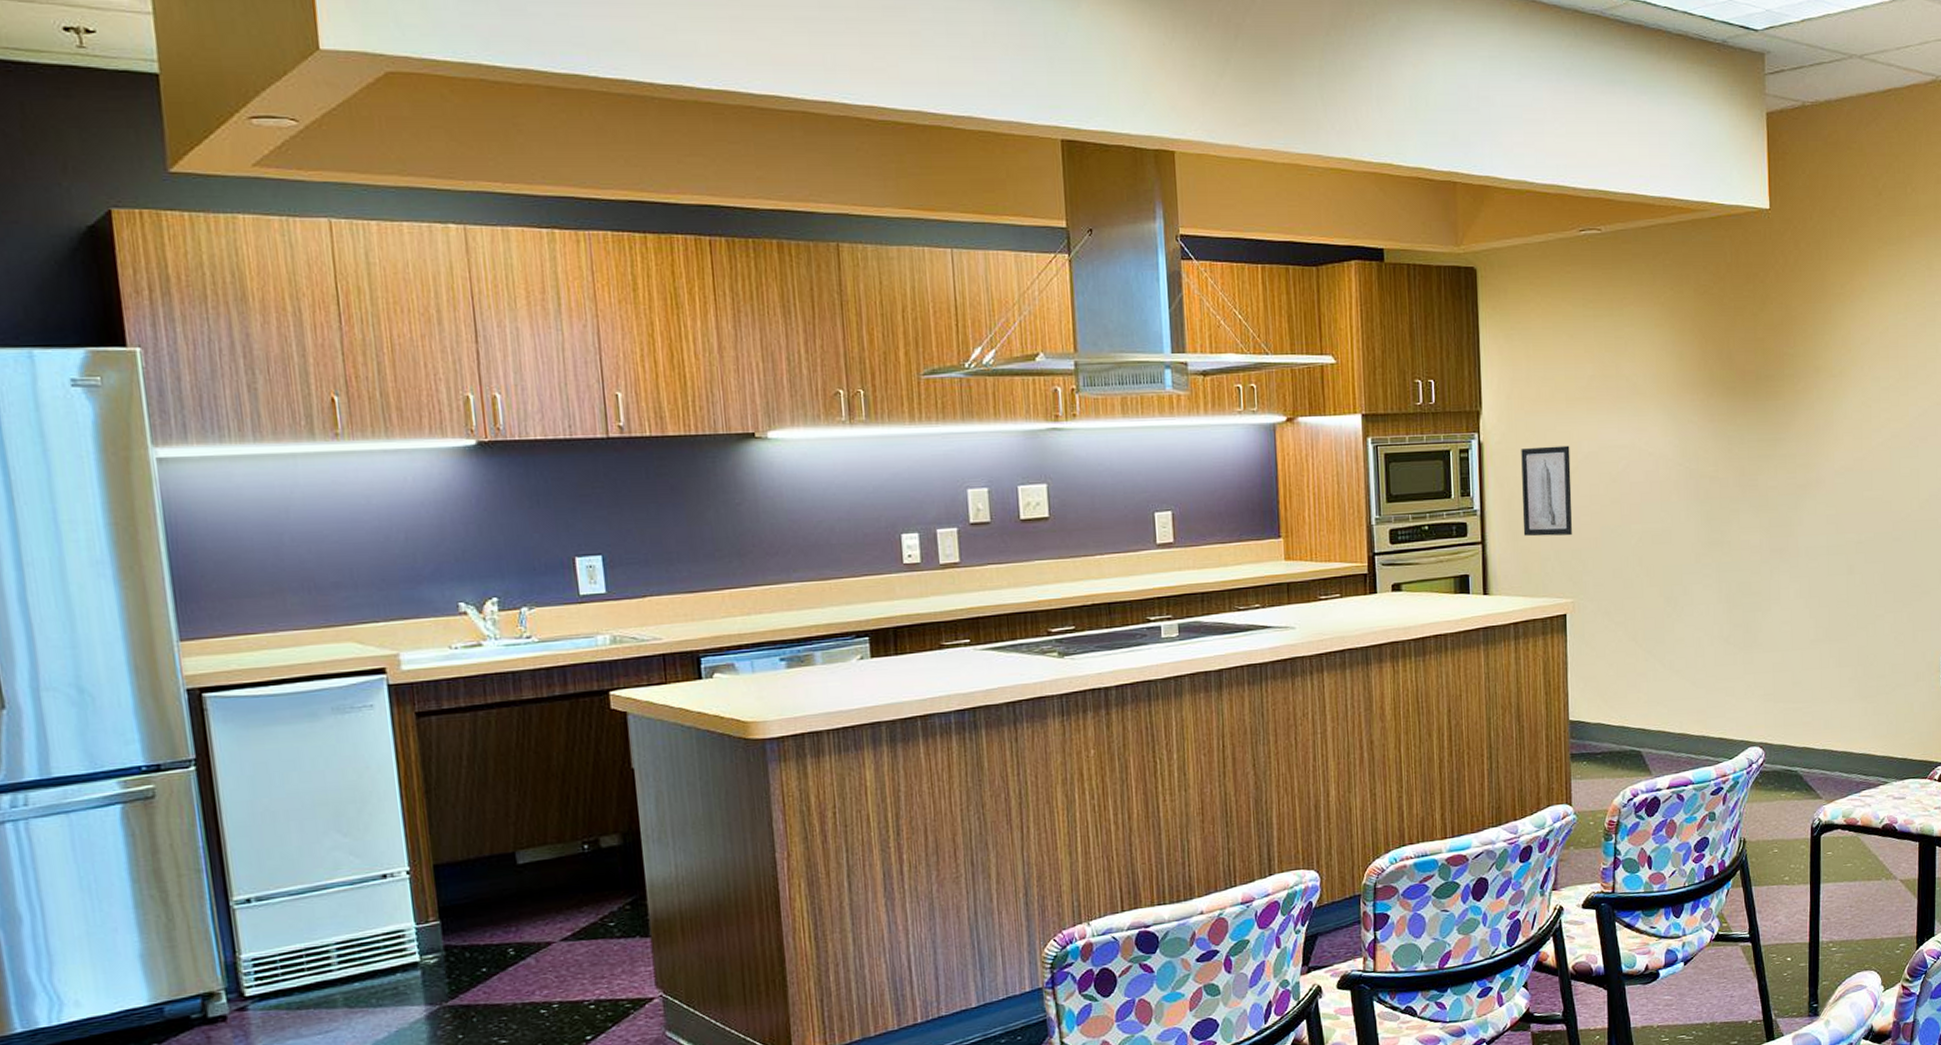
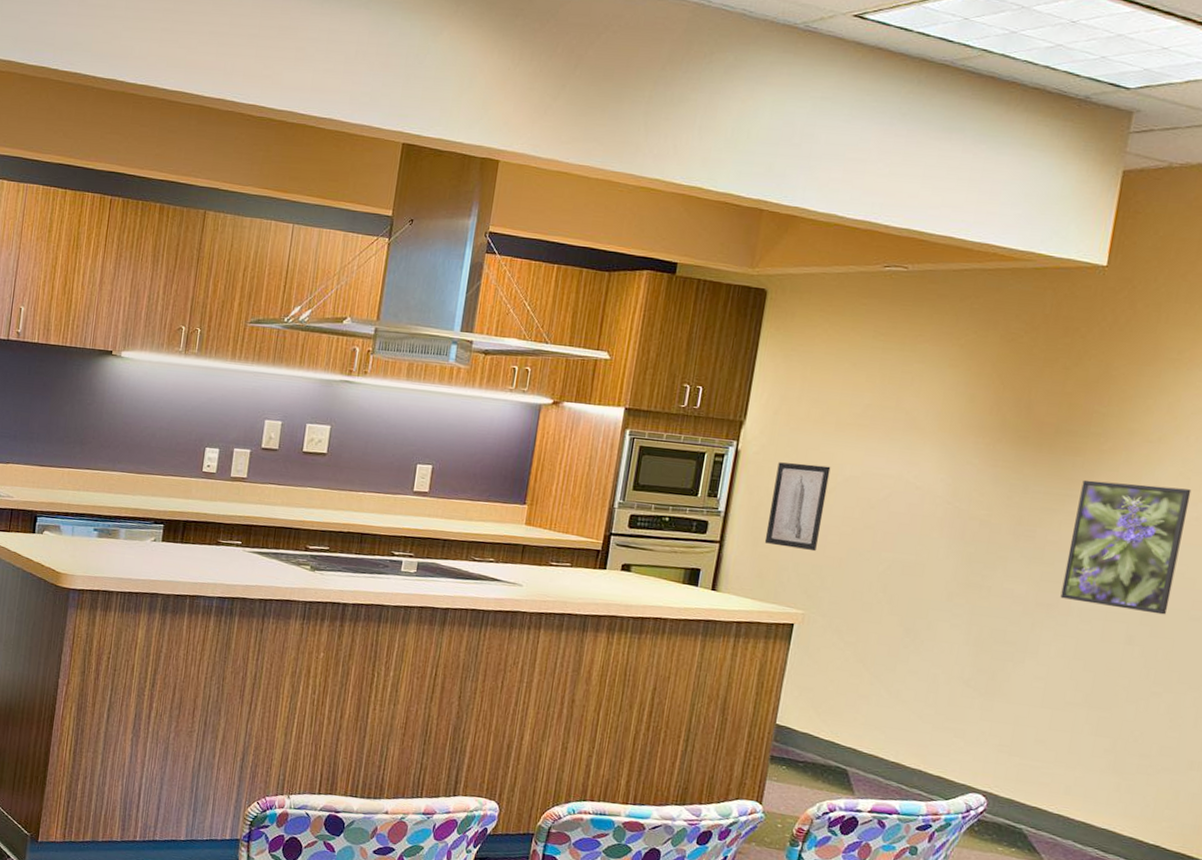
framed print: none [1787,417,1875,541] -> present [1060,479,1192,615]

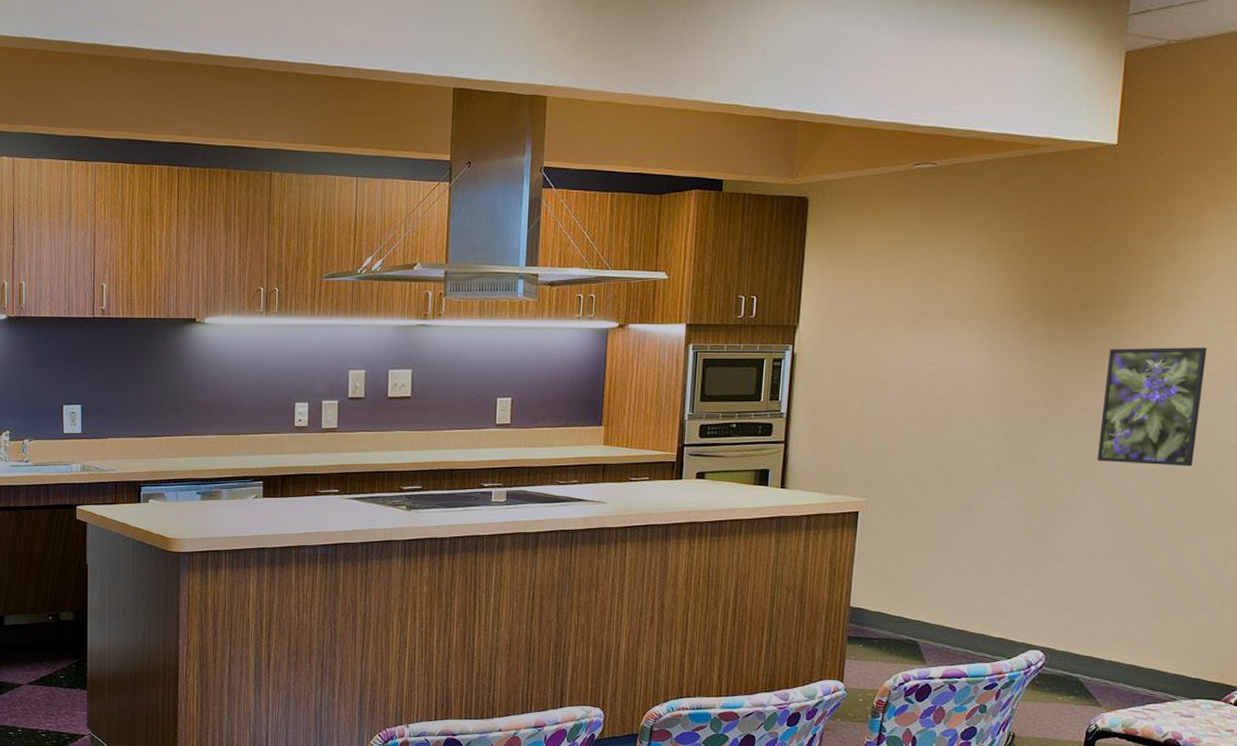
wall art: present [764,462,831,552] -> none [825,360,881,442]

